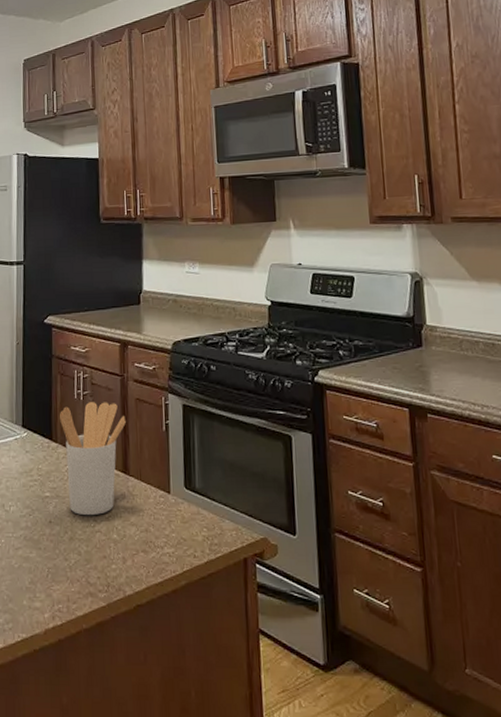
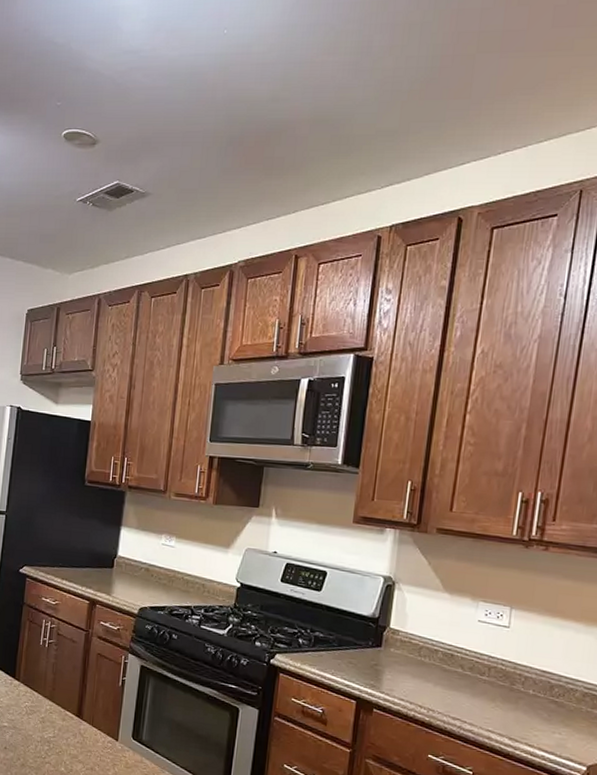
utensil holder: present [60,402,126,516] -> none [24,650,86,749]

